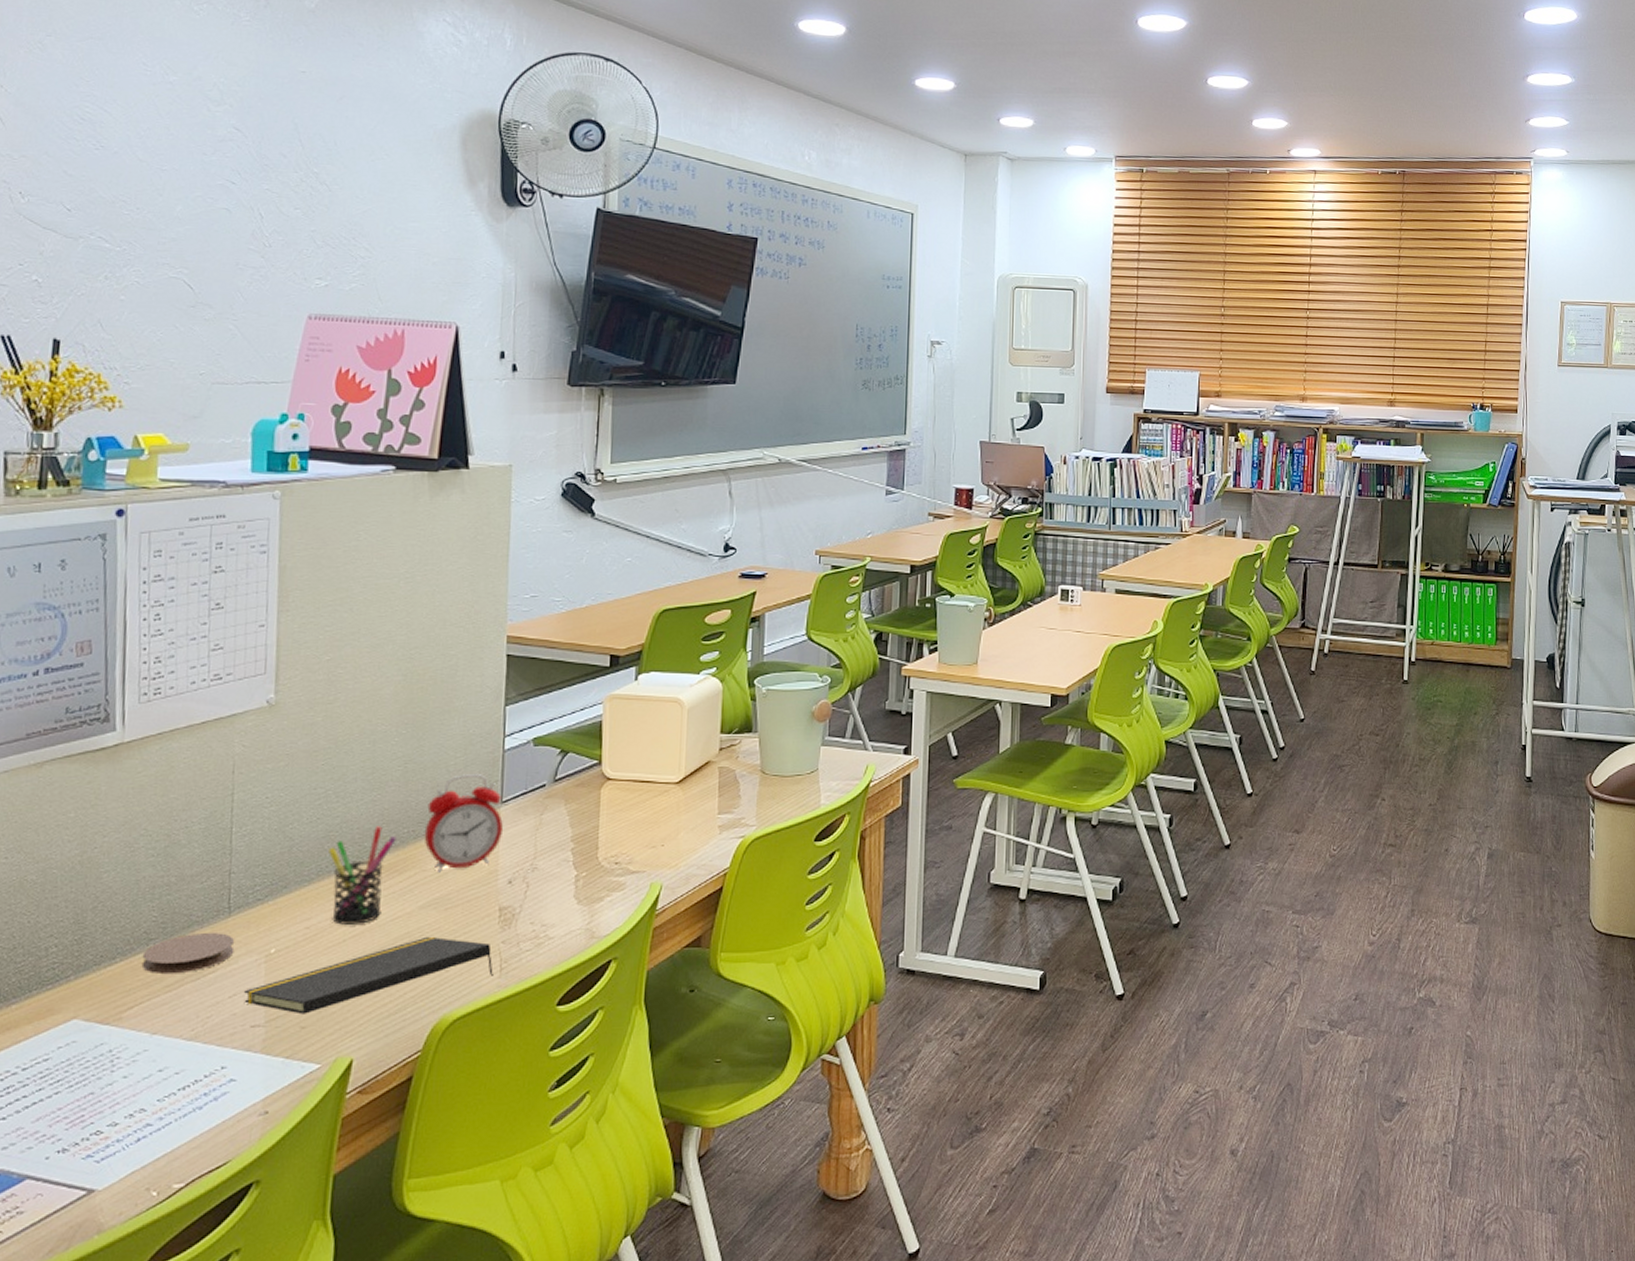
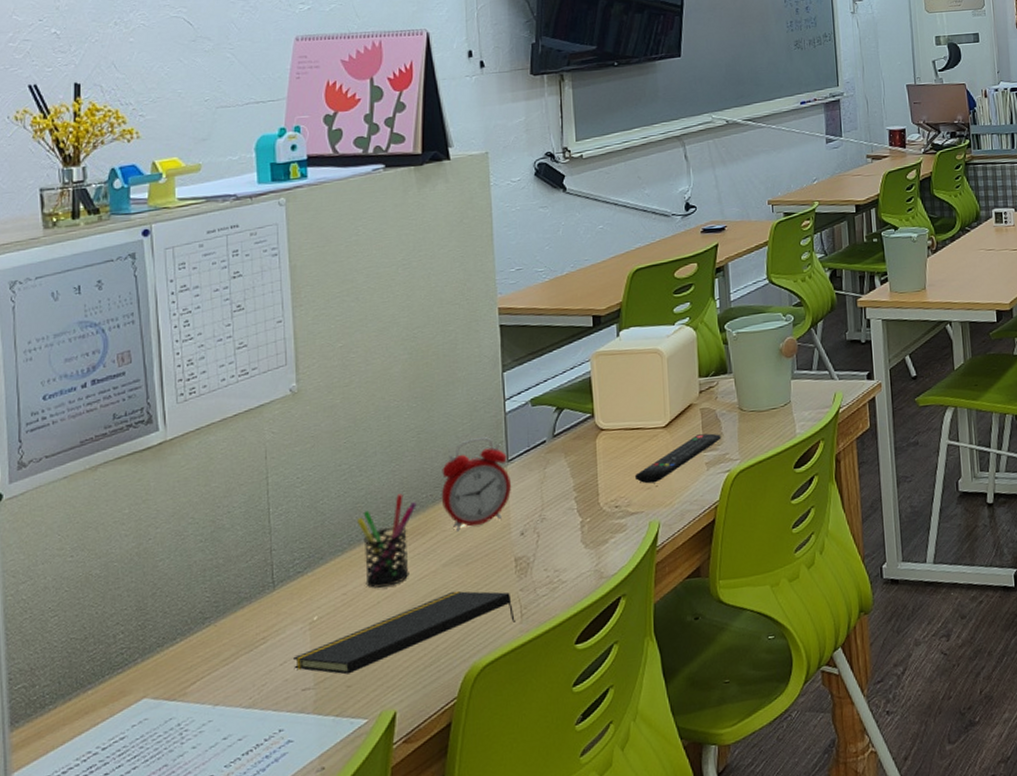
coaster: present [142,933,235,975] -> none [200,606,281,650]
remote control: none [640,795,739,842] -> present [635,433,721,484]

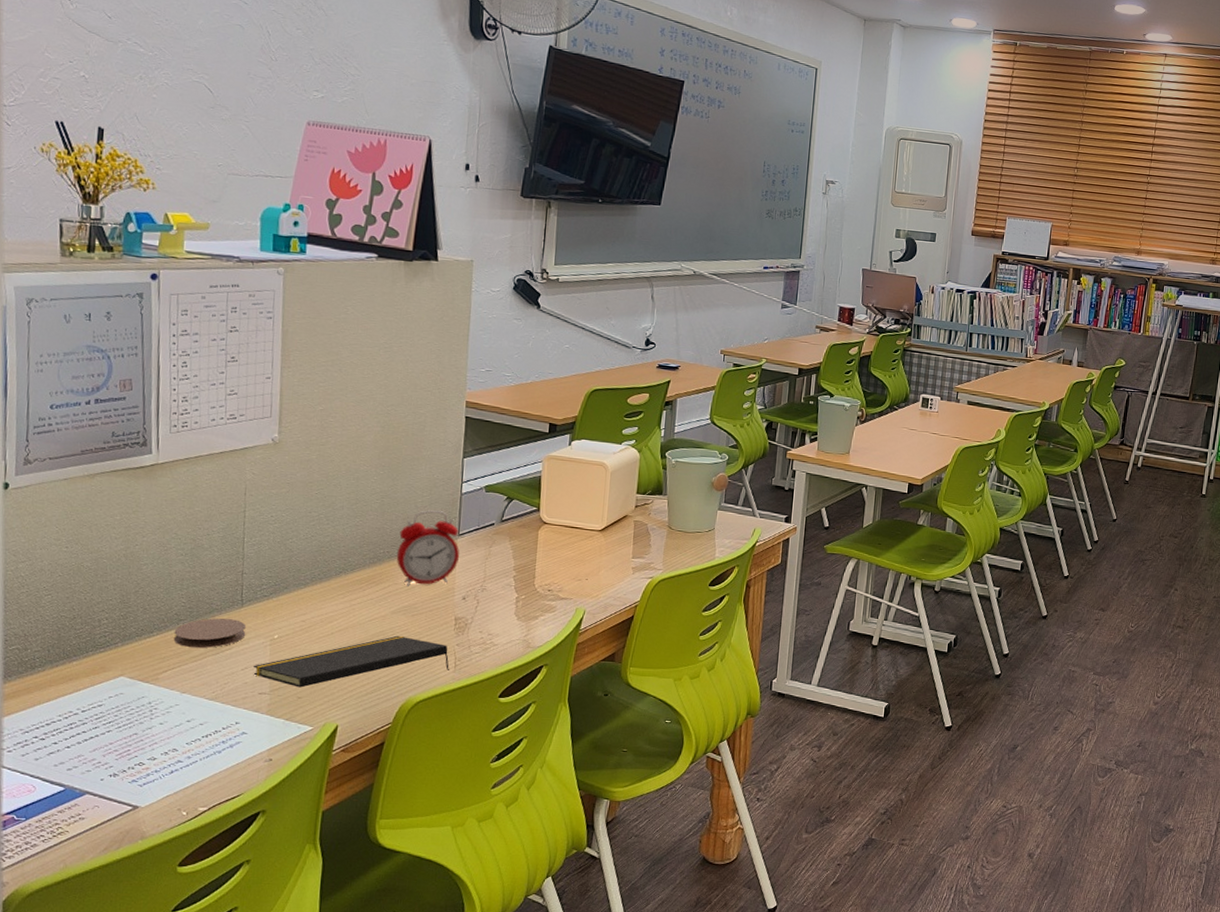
coaster: none [200,606,281,650] -> present [174,618,246,648]
pen holder: present [357,494,417,588] -> none [320,546,374,622]
remote control: present [635,433,721,484] -> none [569,542,649,576]

